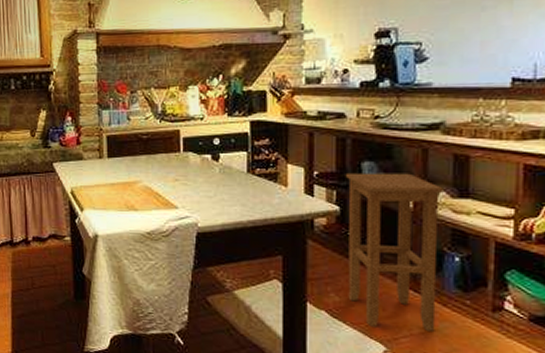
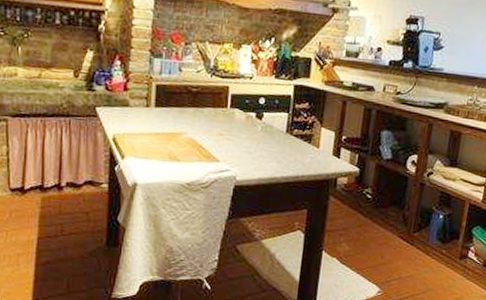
stool: present [345,172,444,331] -> none [356,139,440,275]

